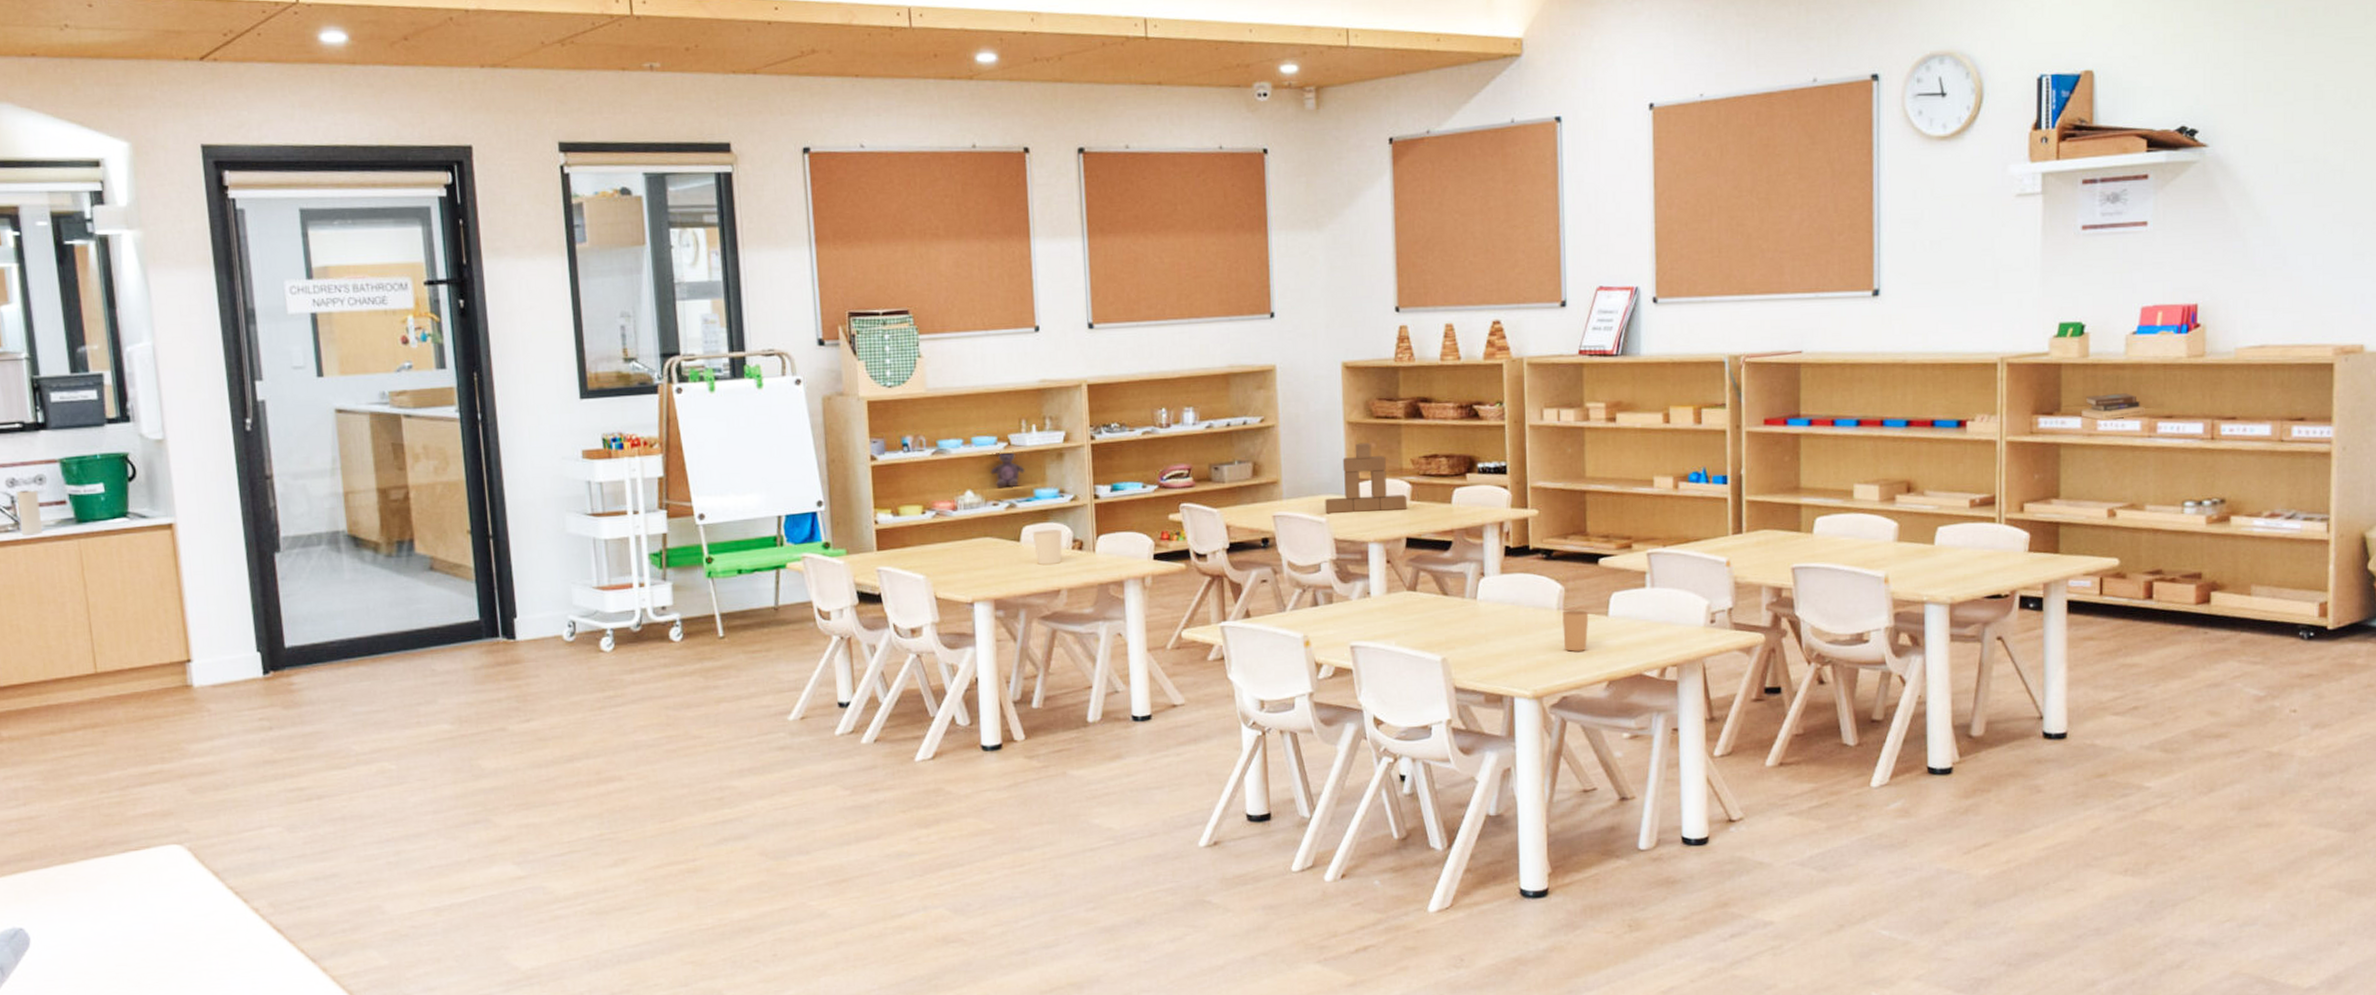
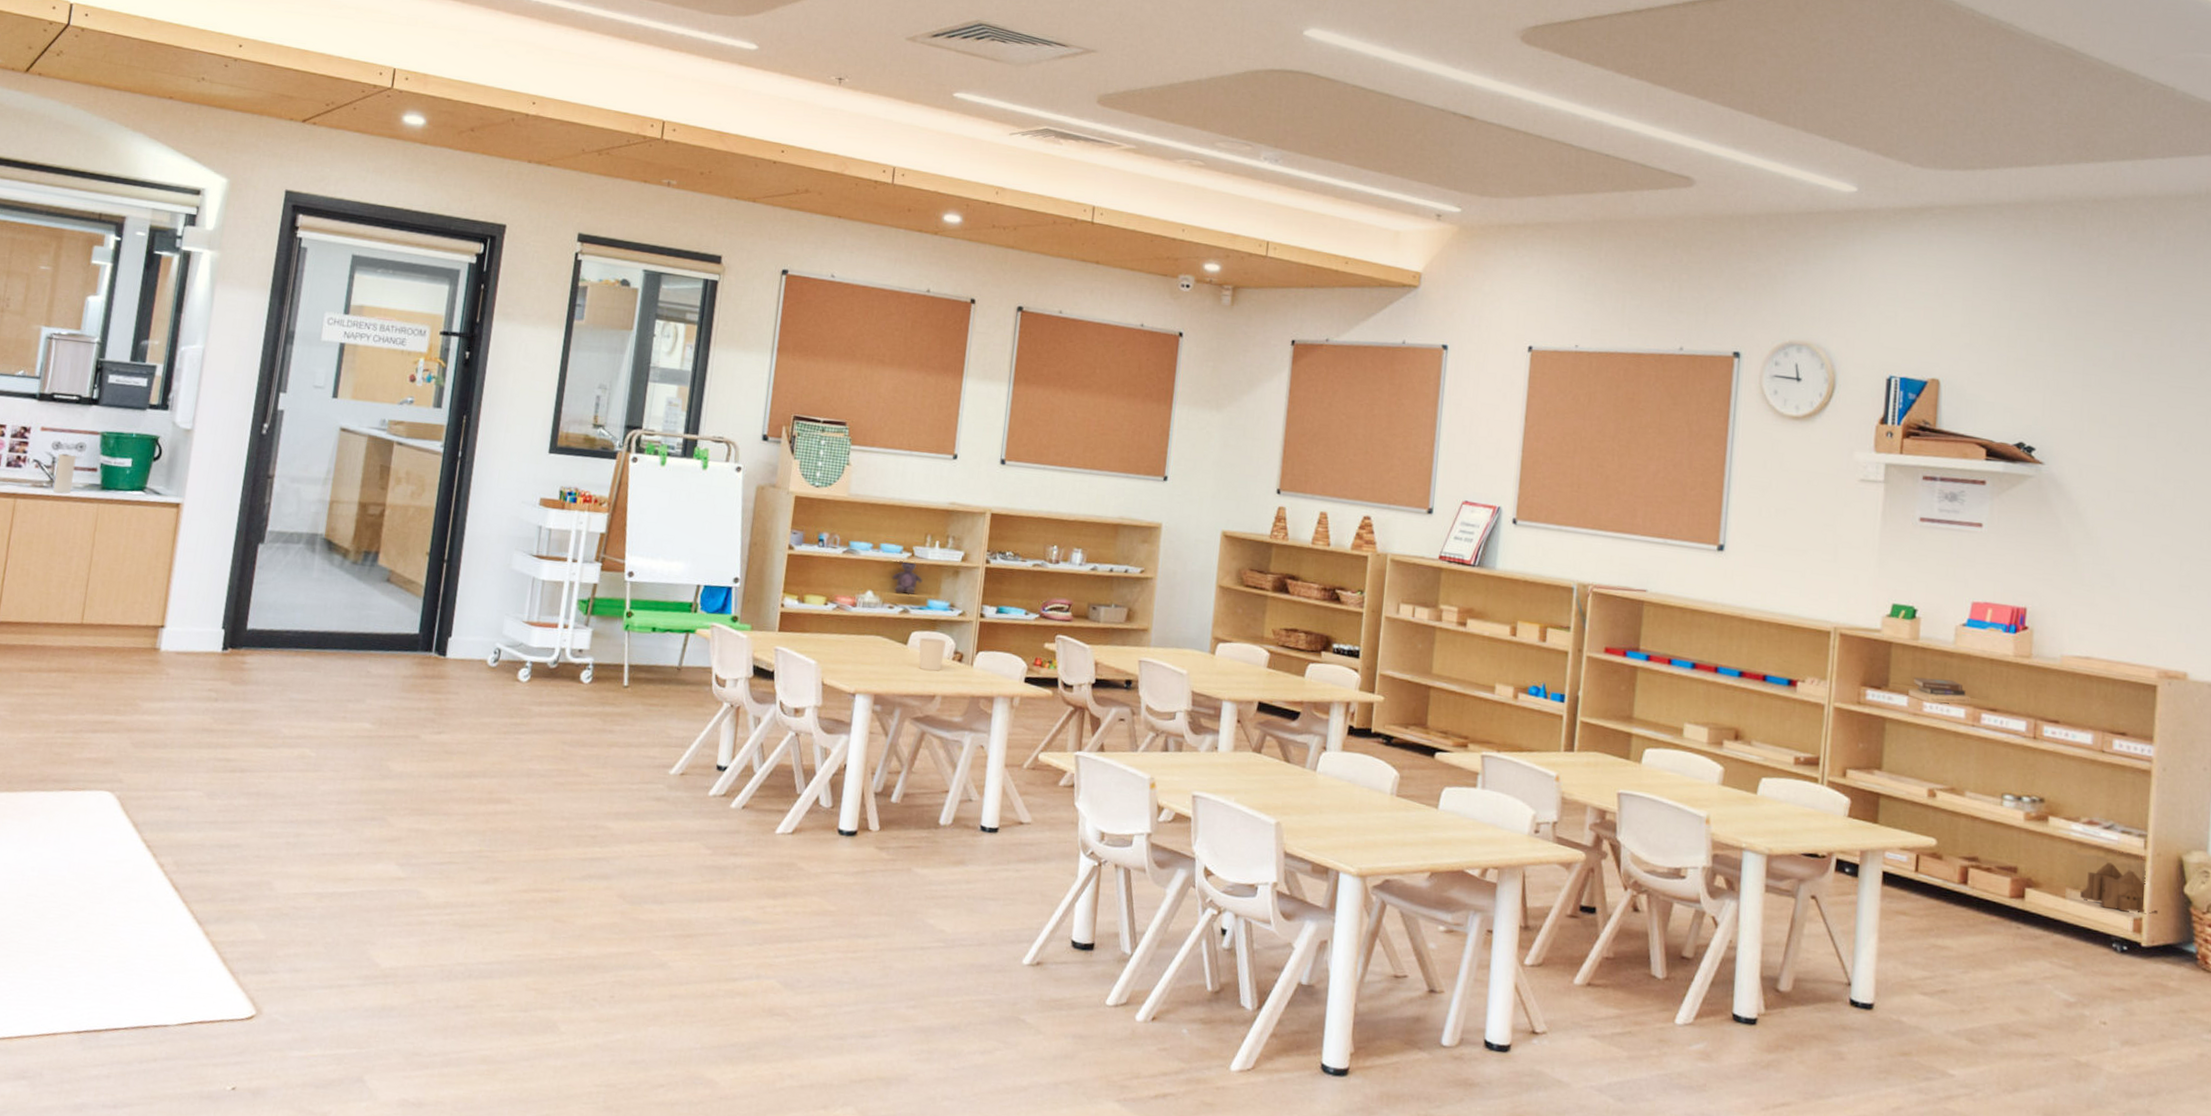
toy blocks: present [1325,442,1408,514] -> none [1187,606,1265,675]
cup: present [1562,610,1589,652] -> none [1393,796,1420,839]
wooden toy: none [2265,552,2343,599] -> present [2080,862,2158,915]

